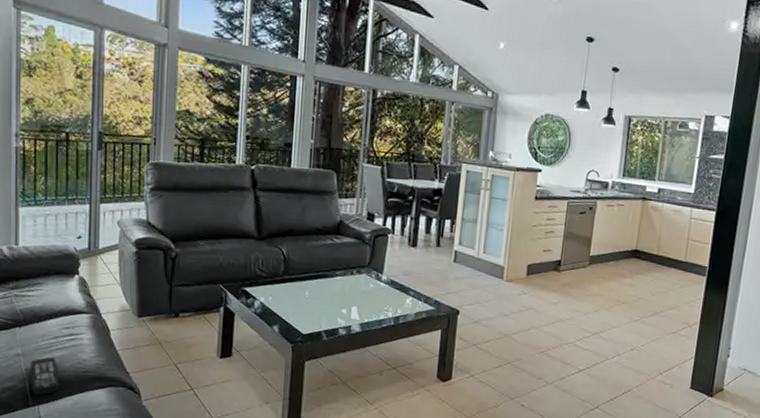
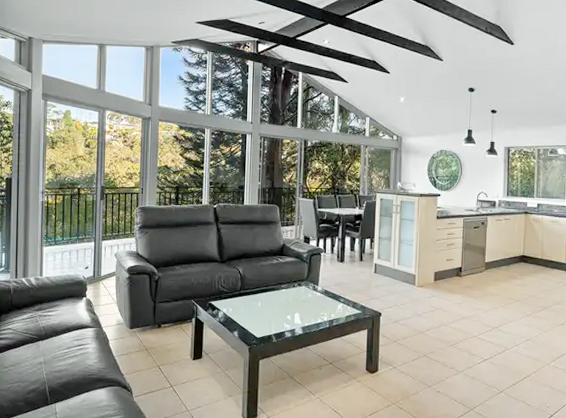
remote control: present [30,356,60,395] -> none [49,363,72,395]

